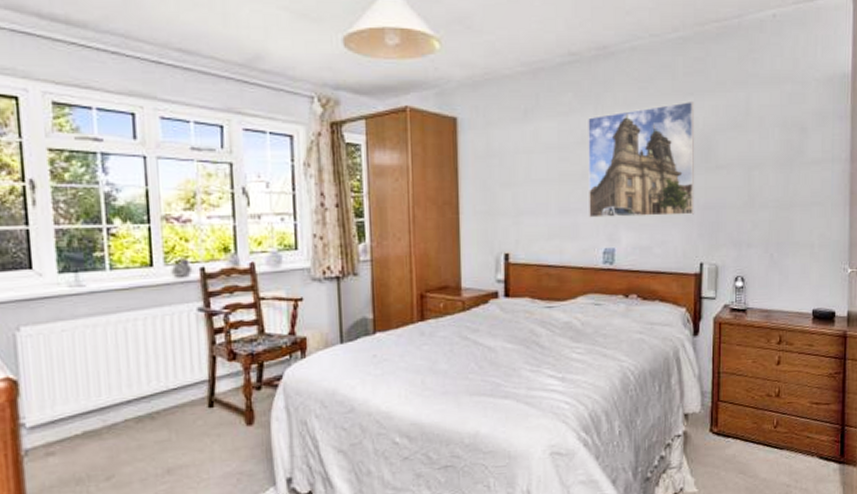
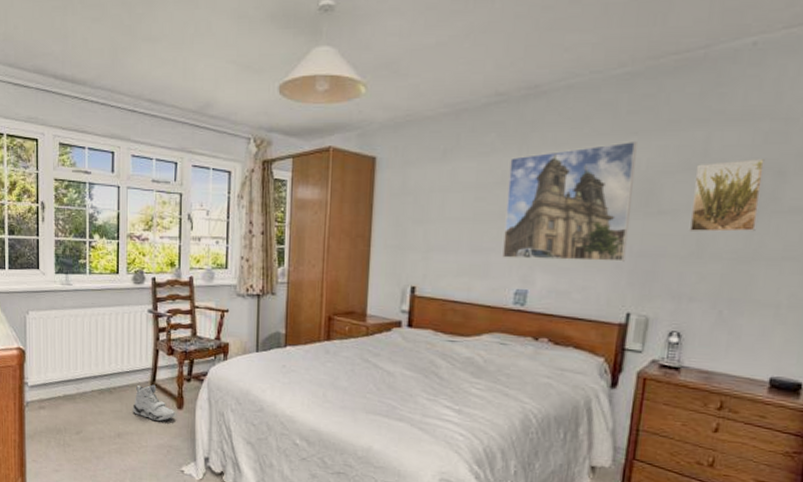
sneaker: none [185,400,244,444] -> present [132,384,175,421]
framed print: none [741,116,791,185] -> present [688,158,765,233]

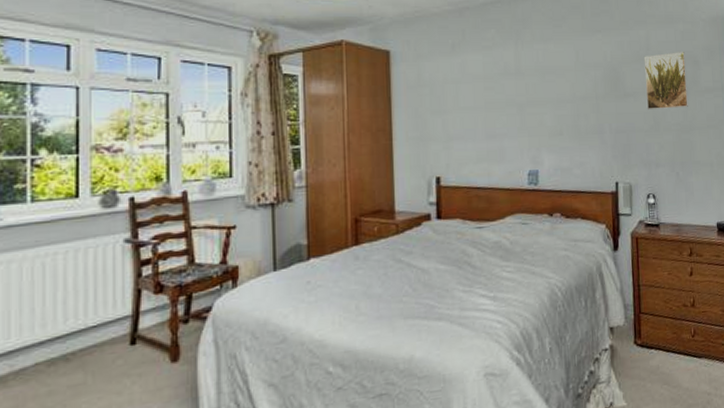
sneaker: present [132,384,175,421] -> none [103,336,167,386]
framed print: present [502,140,637,262] -> none [509,37,607,142]

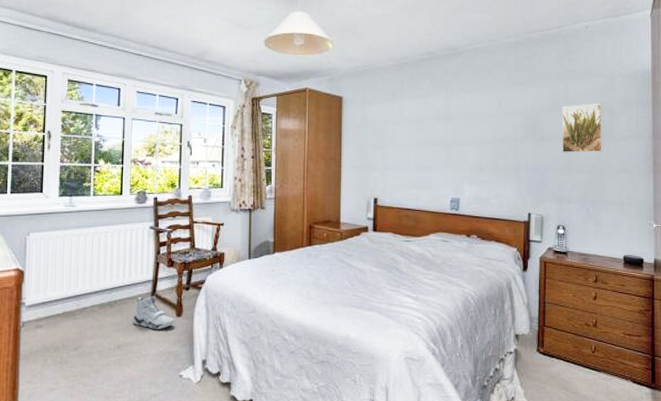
sneaker: none [103,336,167,386] -> present [133,295,174,329]

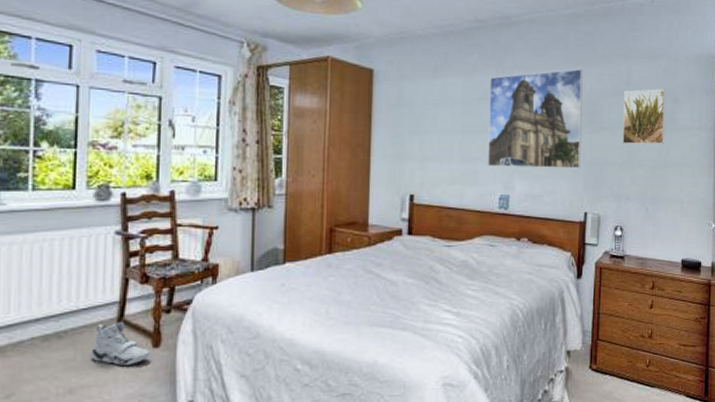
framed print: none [440,88,523,175] -> present [488,68,583,169]

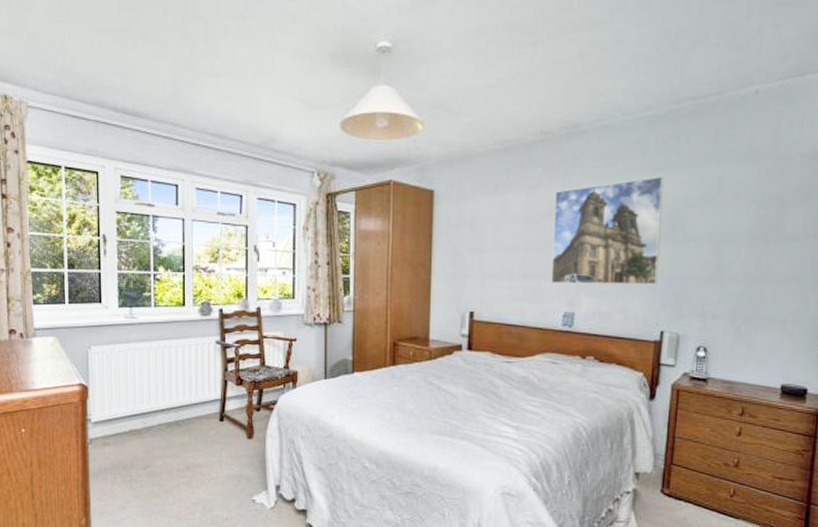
sneaker: present [91,321,149,365] -> none [202,415,245,451]
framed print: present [622,87,665,145] -> none [710,191,769,258]

